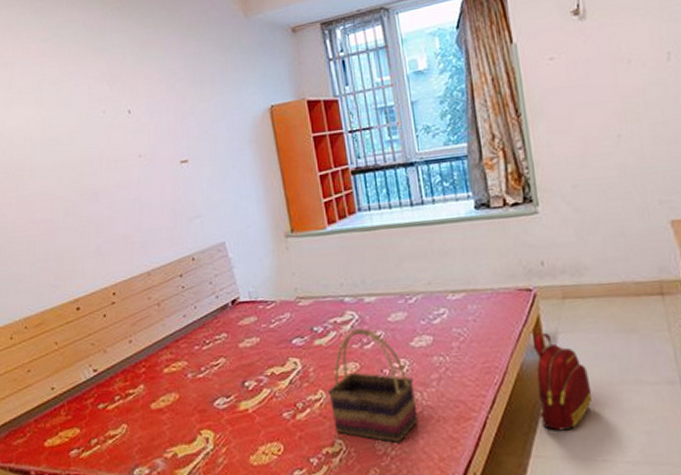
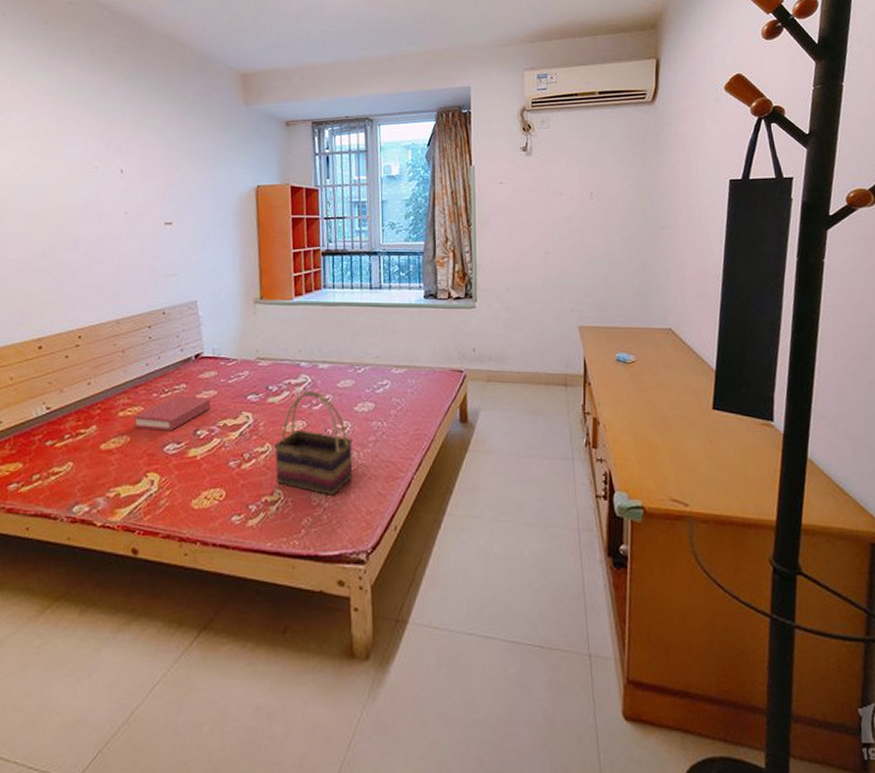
hardback book: none [179,345,255,385] -> present [134,396,211,431]
backpack: present [534,332,593,431] -> none [457,408,502,494]

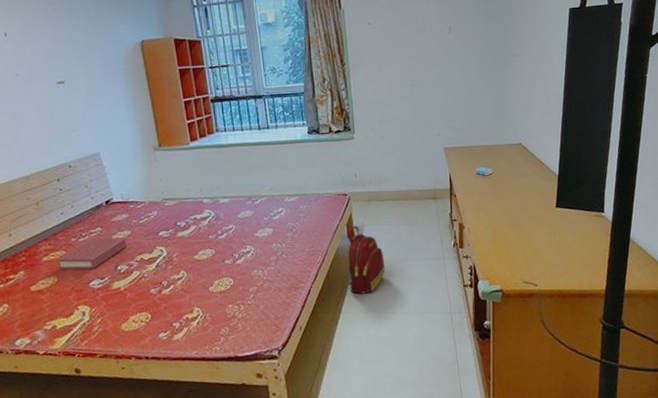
woven basket: present [273,392,353,495] -> none [188,223,260,308]
backpack: none [457,408,502,494] -> present [347,225,386,294]

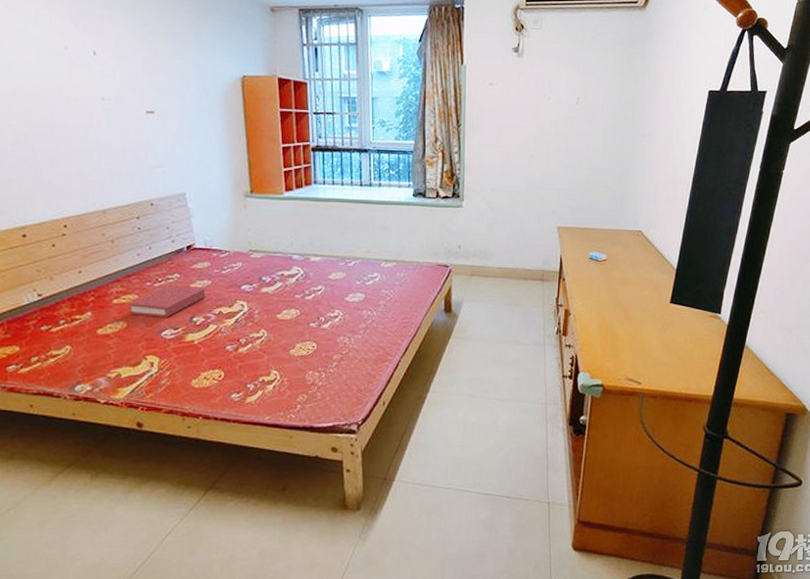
backpack: present [347,225,386,294] -> none [440,300,481,374]

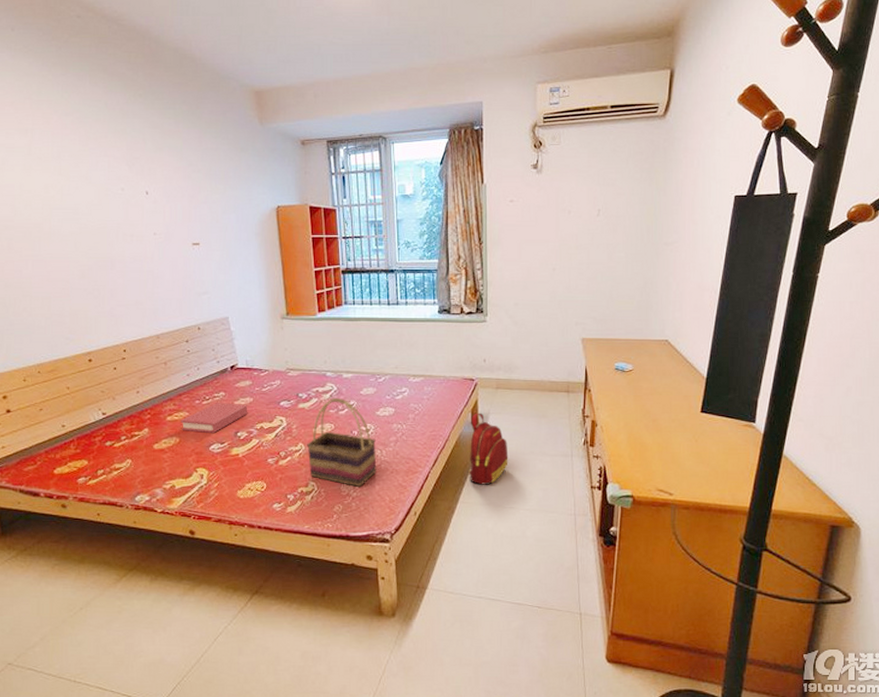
woven basket: none [268,283,345,376] -> present [306,398,377,487]
backpack: none [440,300,481,374] -> present [469,412,509,485]

